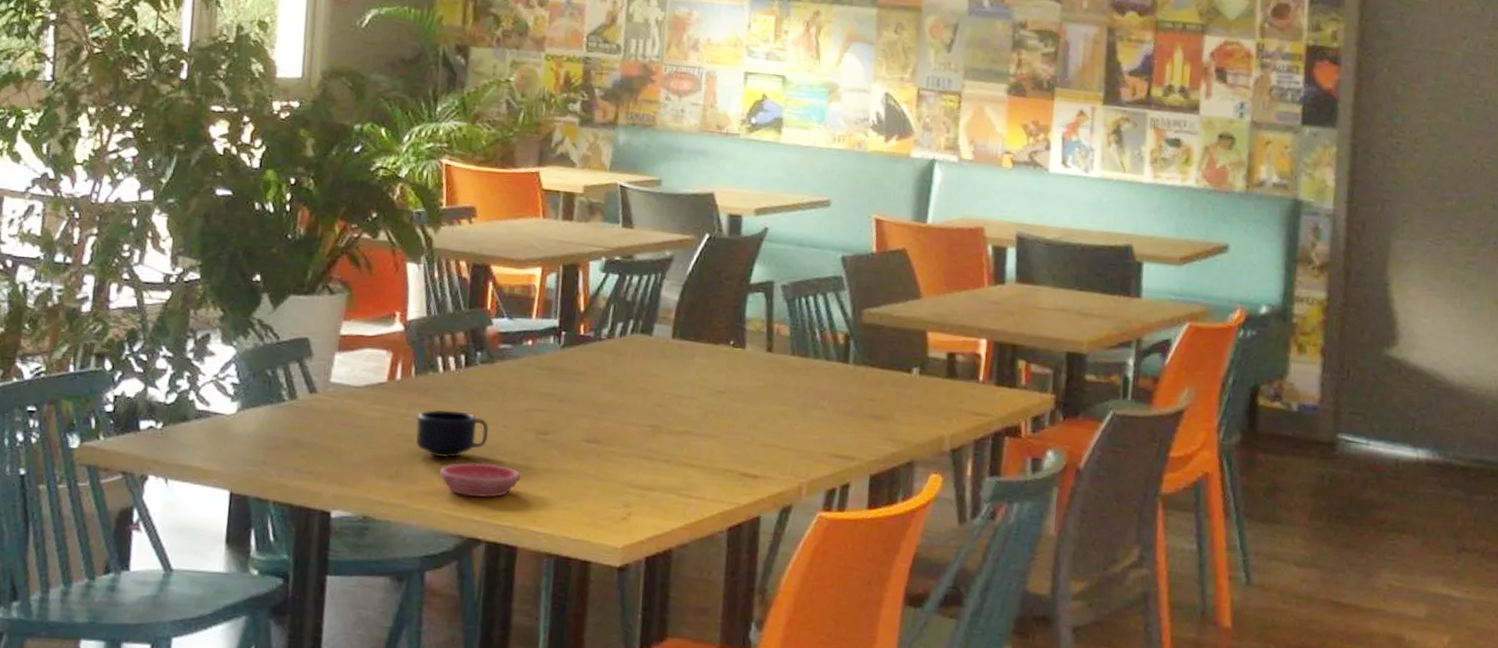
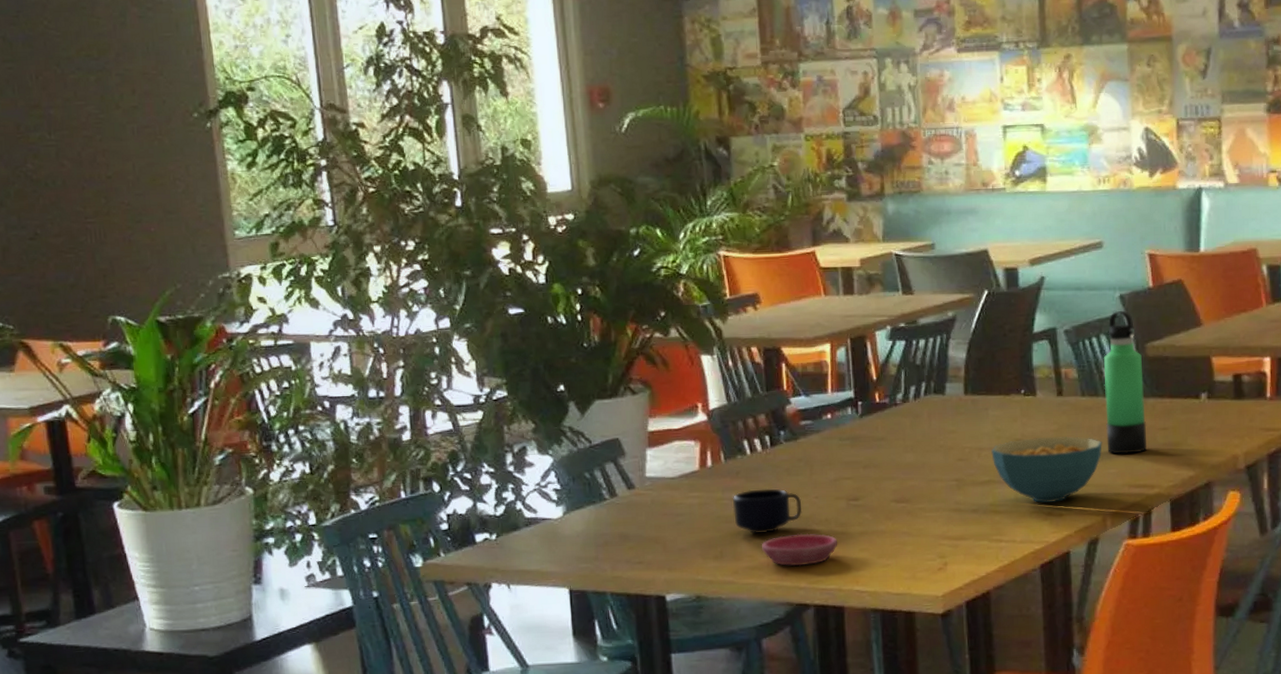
cereal bowl: none [691,392,807,463] -> present [991,436,1102,503]
thermos bottle: none [811,272,857,422] -> present [1103,310,1147,454]

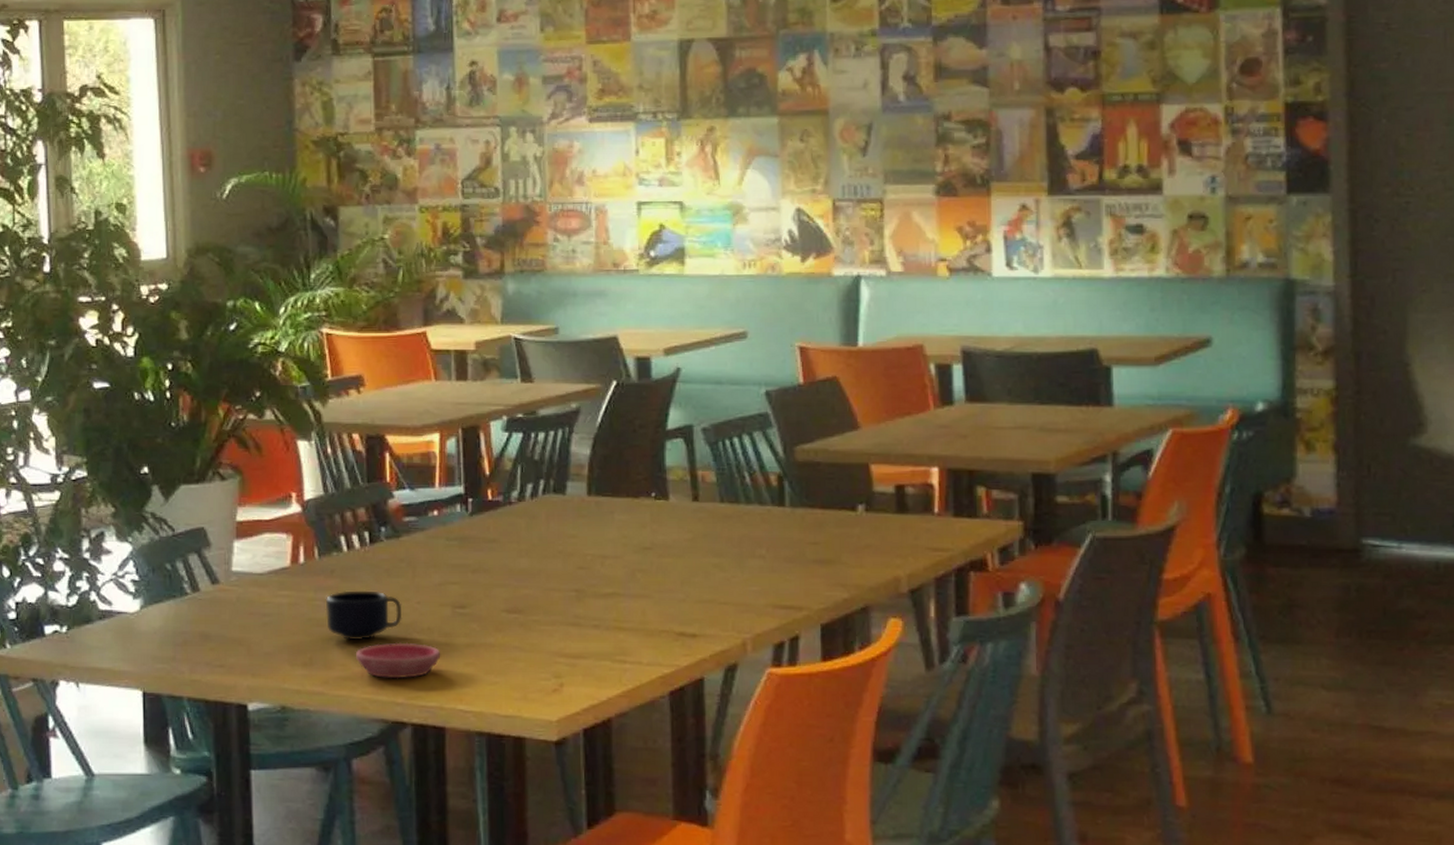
cereal bowl: present [991,436,1102,503] -> none [616,546,743,621]
thermos bottle: present [1103,310,1147,454] -> none [745,408,795,570]

